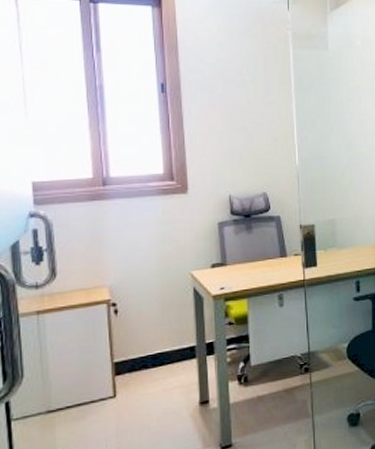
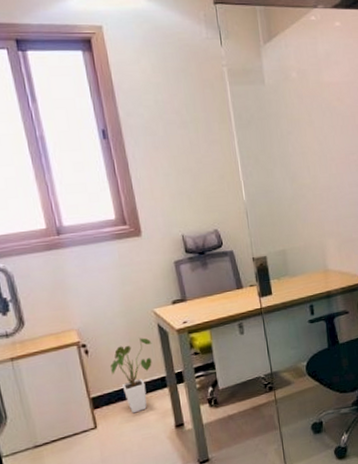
house plant: none [139,301,185,384] -> present [111,337,152,414]

